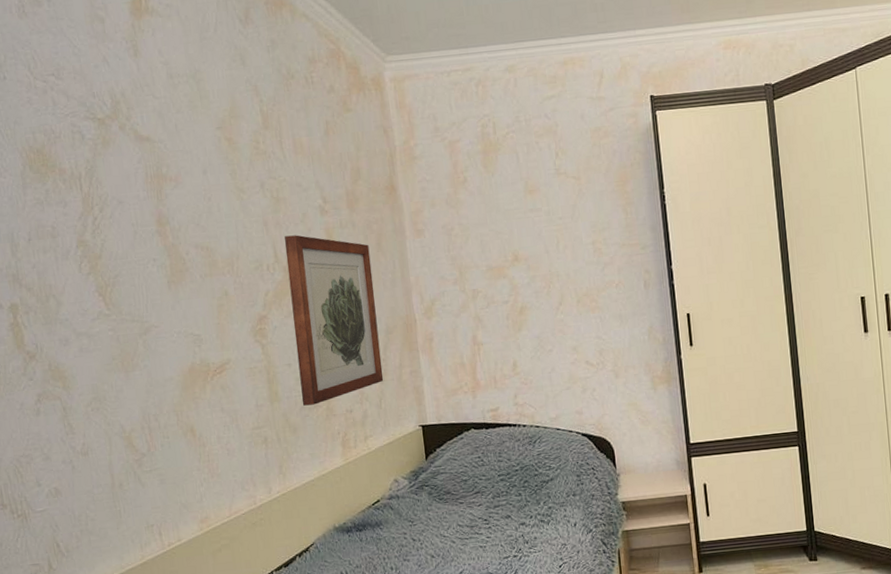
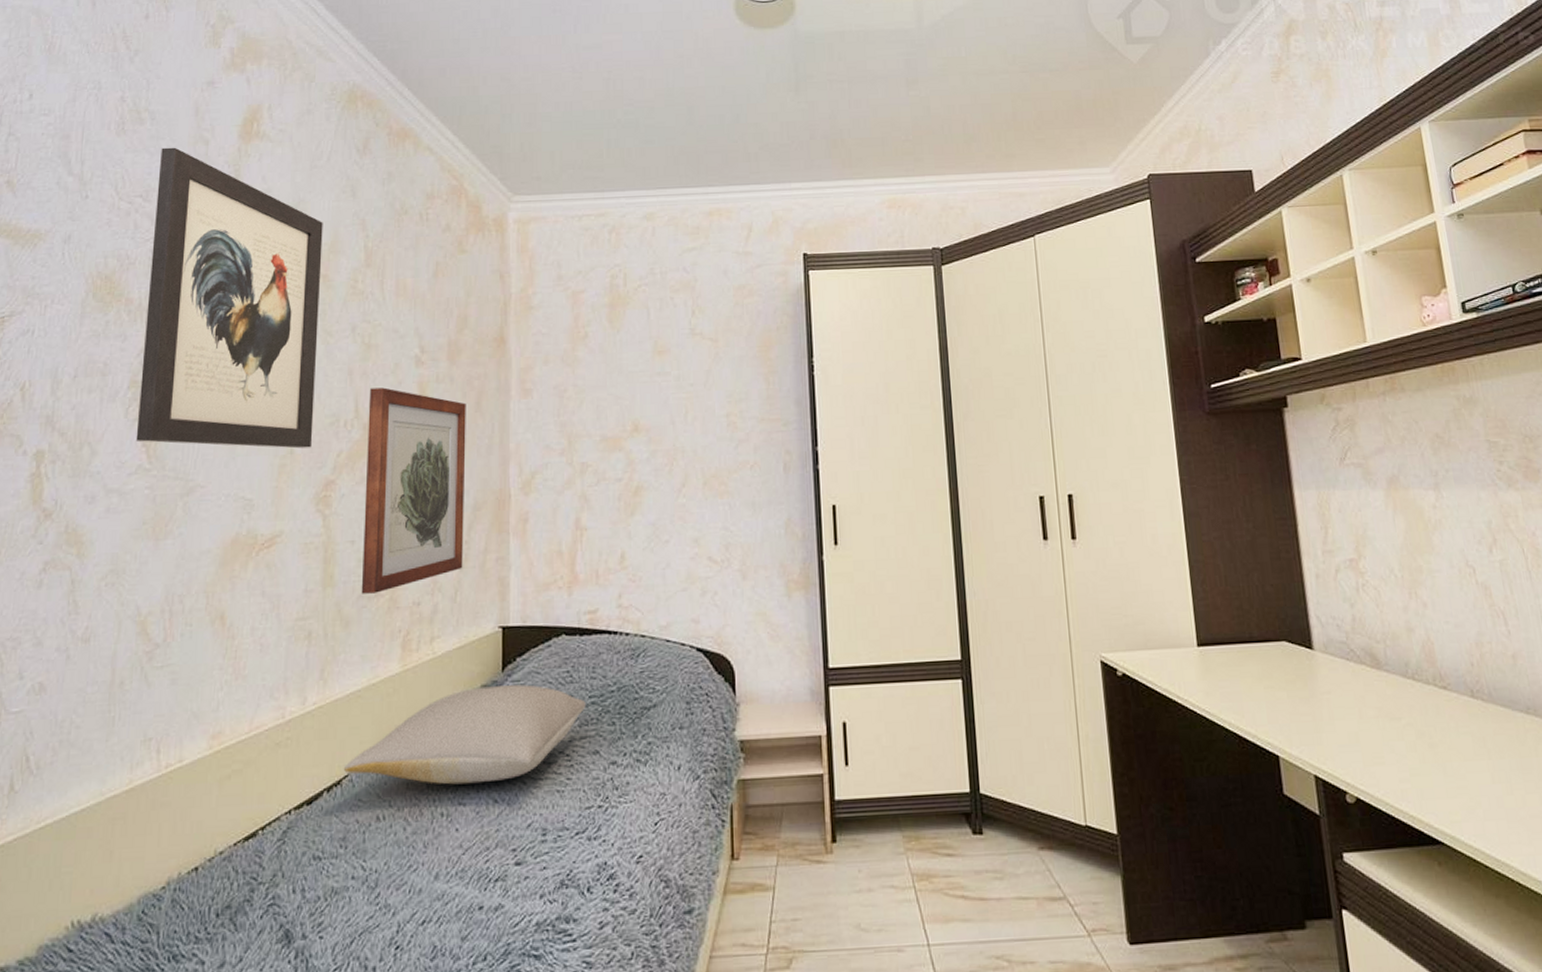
wall art: none [62,26,242,292] -> present [135,147,323,449]
pillow: none [309,469,496,547] -> present [343,684,586,785]

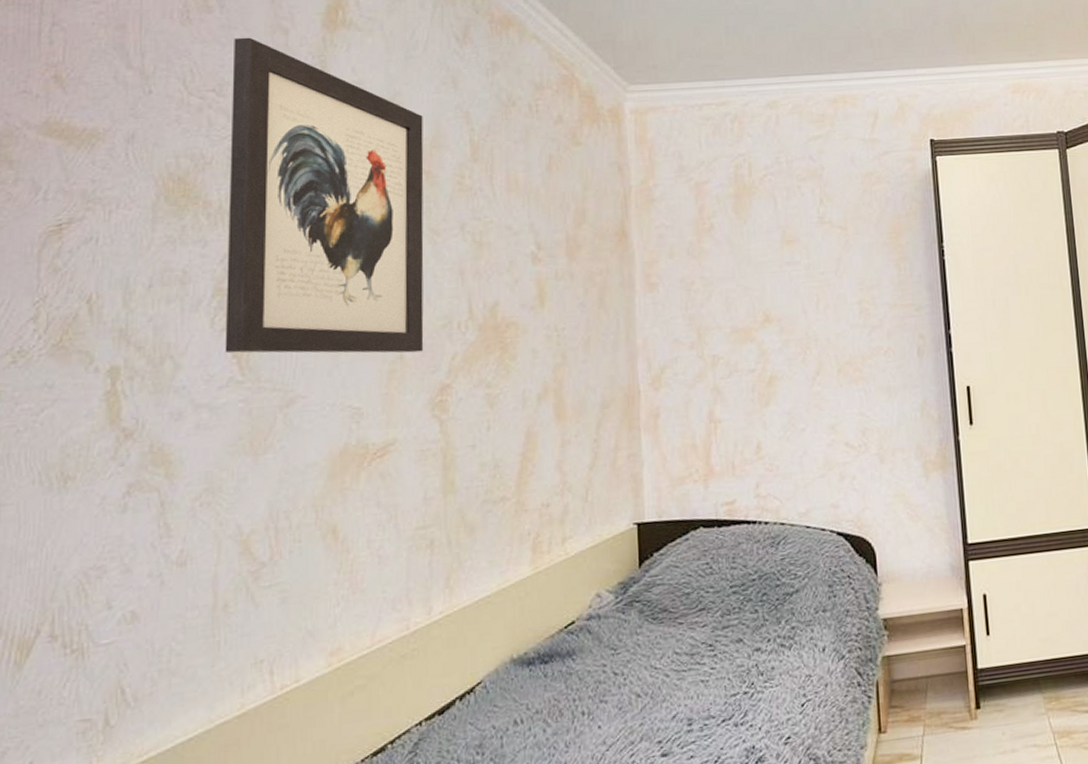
pillow: present [343,684,586,785] -> none [475,579,727,684]
wall art: present [361,387,466,594] -> none [483,286,593,499]

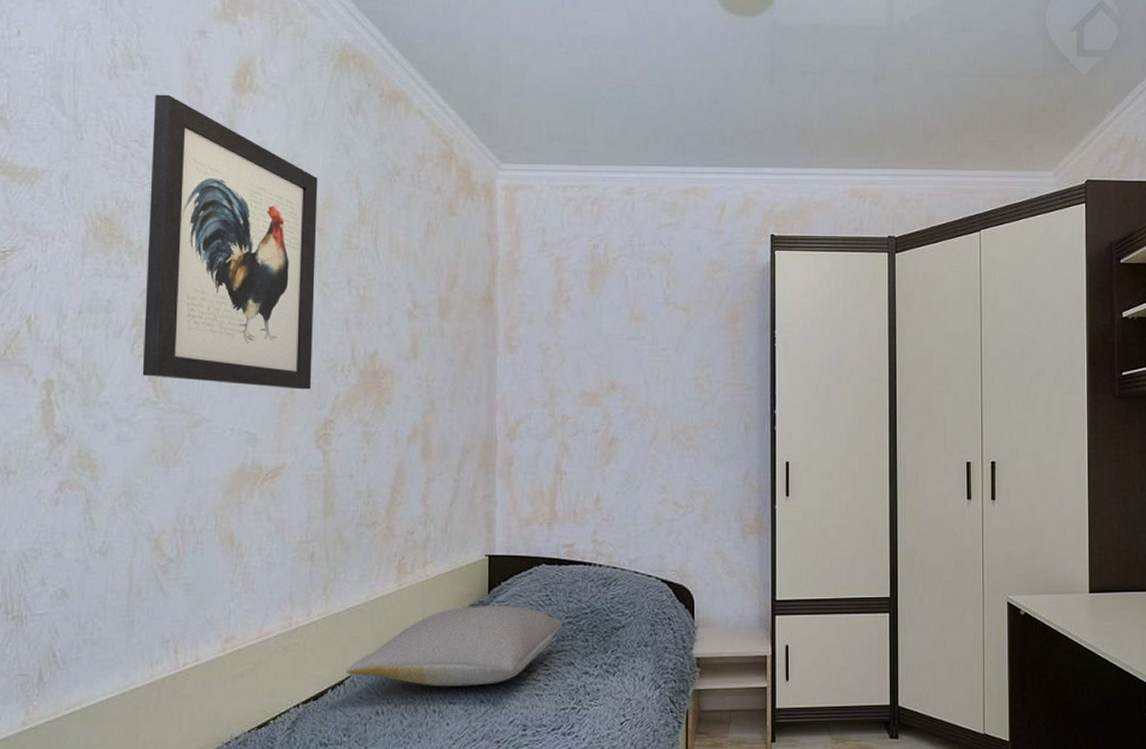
pillow: none [475,579,727,684] -> present [345,605,563,687]

